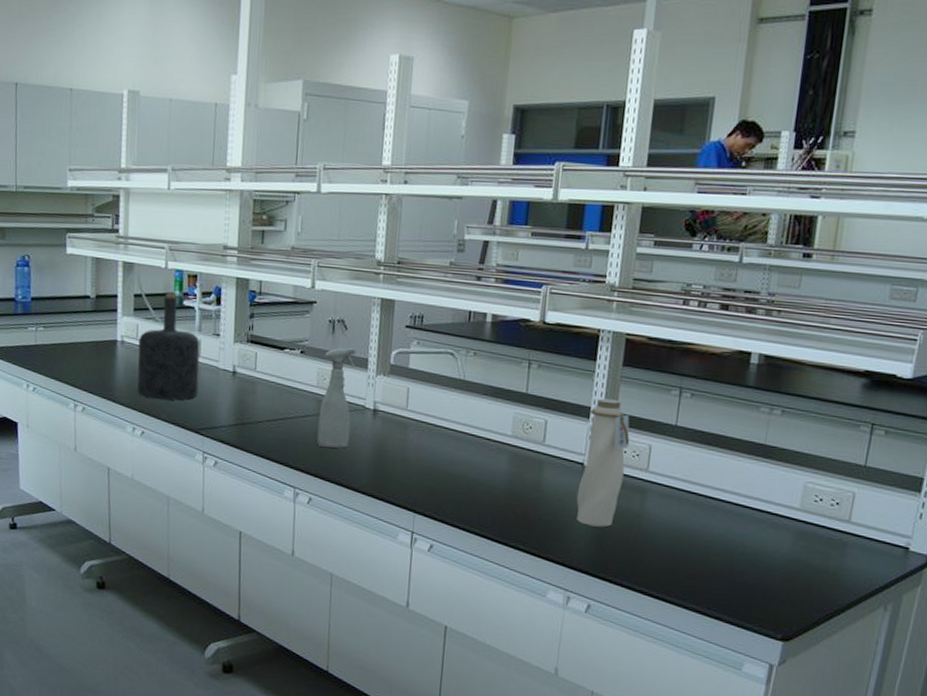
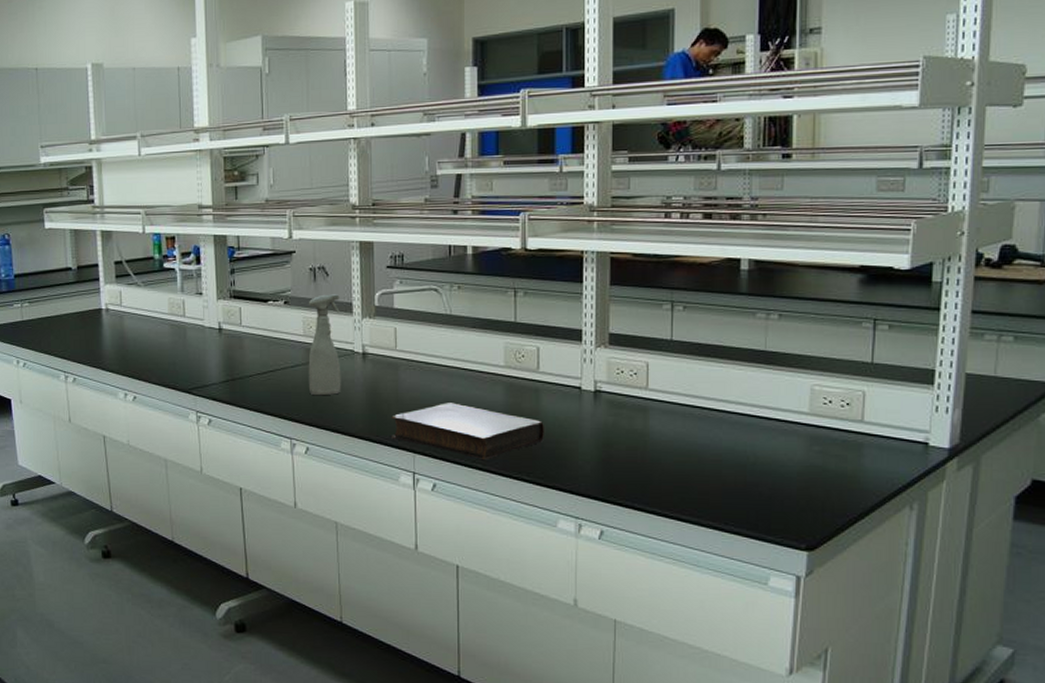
bottle: present [137,293,200,401] -> none [123,257,187,364]
book: none [394,466,545,526] -> present [391,403,545,459]
water bottle: present [576,398,630,527] -> none [577,319,626,450]

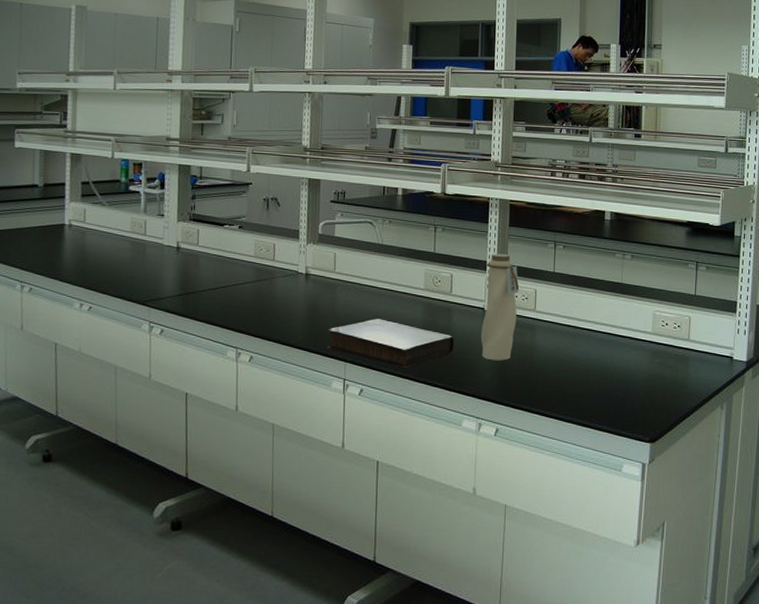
spray bottle: present [308,294,341,395] -> none [255,222,289,310]
water bottle: none [577,319,626,450] -> present [480,253,520,361]

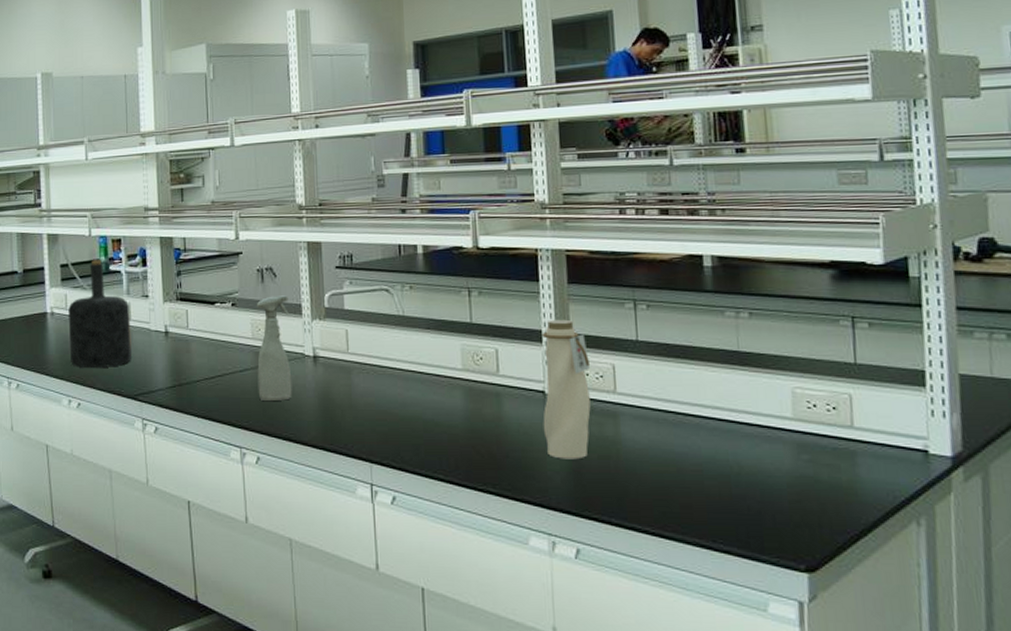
bottle: none [84,180,146,277] -> present [68,260,133,369]
spray bottle: none [255,222,289,310] -> present [256,295,292,401]
book: present [327,319,455,368] -> none [346,408,510,470]

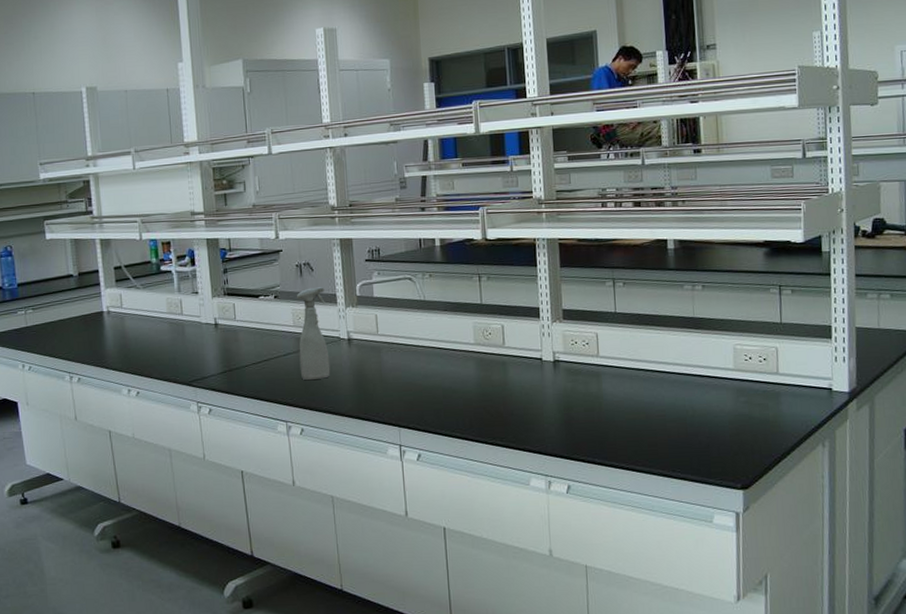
bottle: present [68,260,133,369] -> none [123,261,186,361]
water bottle: present [542,319,591,460] -> none [539,297,579,414]

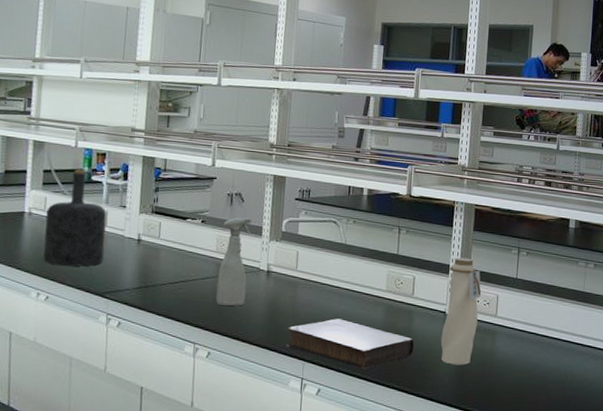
bottle: none [123,261,186,361] -> present [43,169,107,267]
book: none [377,379,514,429] -> present [285,318,415,369]
water bottle: none [539,297,579,414] -> present [440,257,482,365]

